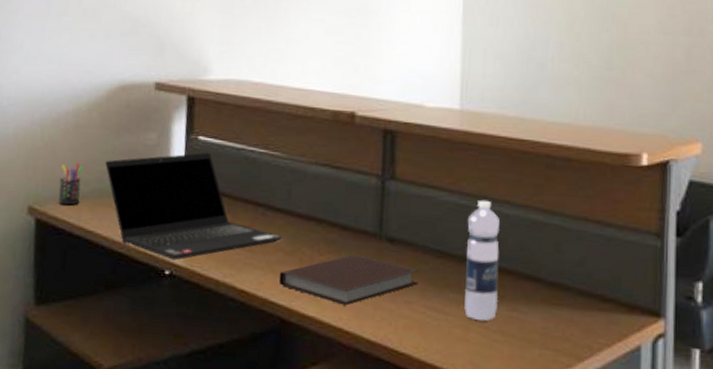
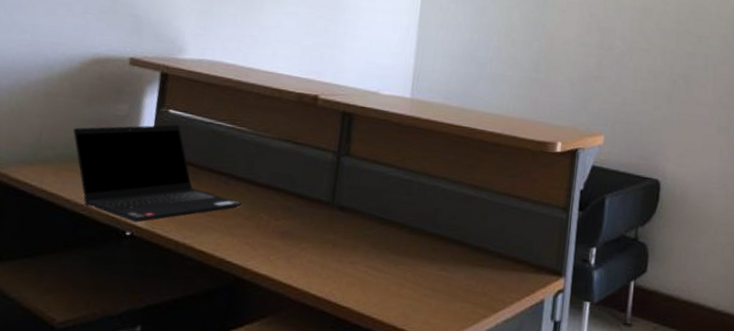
pen holder: present [58,162,84,206] -> none [21,128,51,169]
notebook: present [278,254,419,306] -> none [236,219,364,265]
water bottle: present [464,200,499,322] -> none [401,176,437,279]

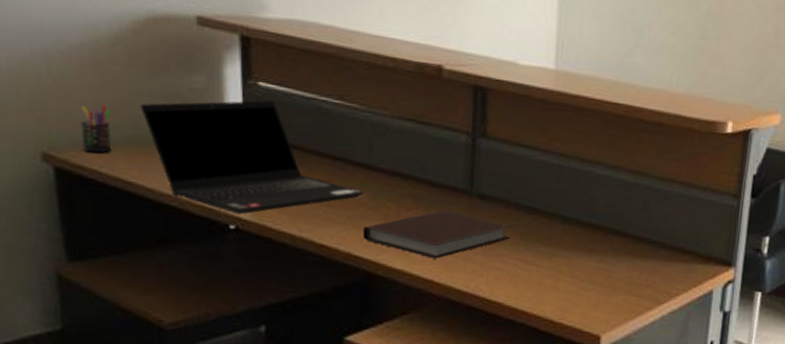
pen holder: none [21,128,51,169] -> present [81,104,112,153]
notebook: none [236,219,364,265] -> present [362,209,511,259]

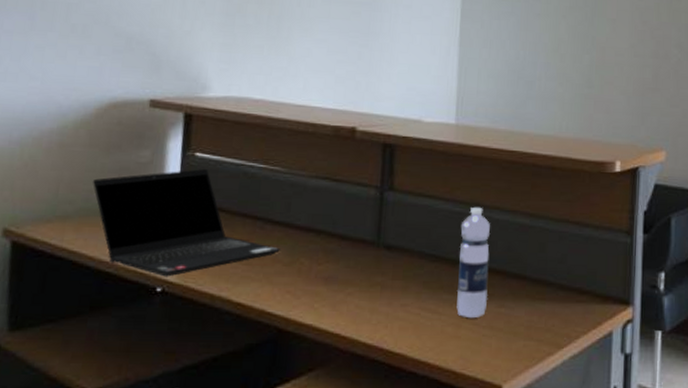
pen holder: present [81,104,112,153] -> none [38,181,68,226]
notebook: present [362,209,511,259] -> none [276,262,414,312]
water bottle: none [555,160,591,272] -> present [456,206,490,319]

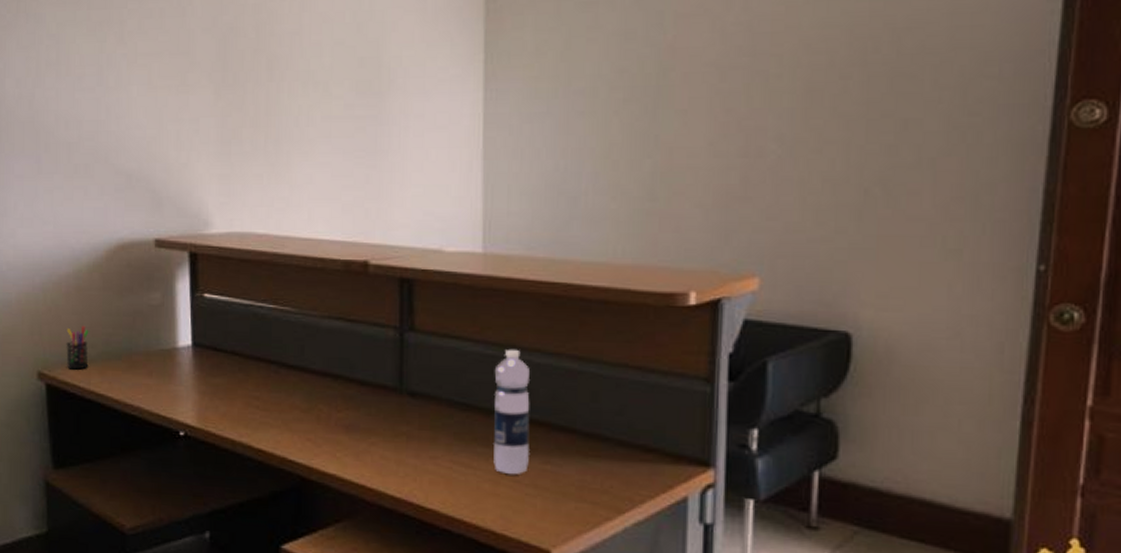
pen holder: none [38,181,68,226] -> present [66,325,89,370]
laptop computer: present [92,169,280,277] -> none [110,311,297,421]

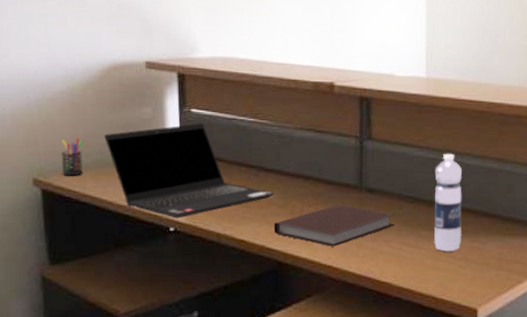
laptop computer: none [110,311,297,421] -> present [103,124,274,219]
notebook: none [296,409,443,462] -> present [273,204,395,247]

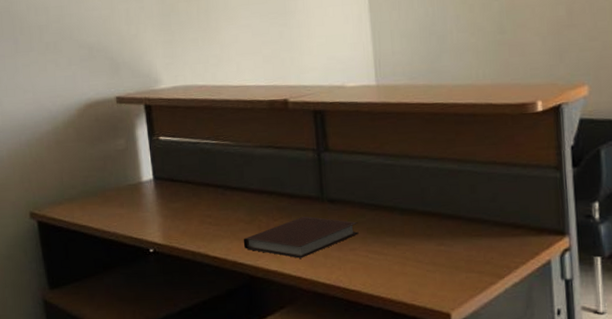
pen holder: present [61,137,83,176] -> none [50,171,71,208]
laptop computer: present [103,124,274,219] -> none [85,150,241,240]
water bottle: present [433,153,462,252] -> none [393,158,427,257]

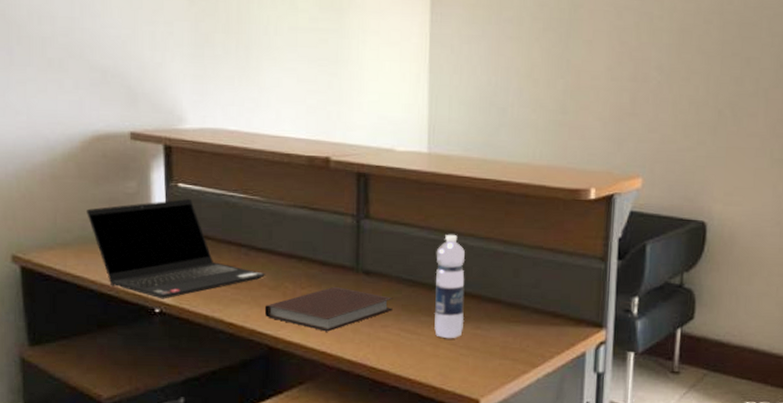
laptop computer: none [85,150,241,240] -> present [85,199,265,299]
water bottle: none [393,158,427,257] -> present [434,234,465,339]

